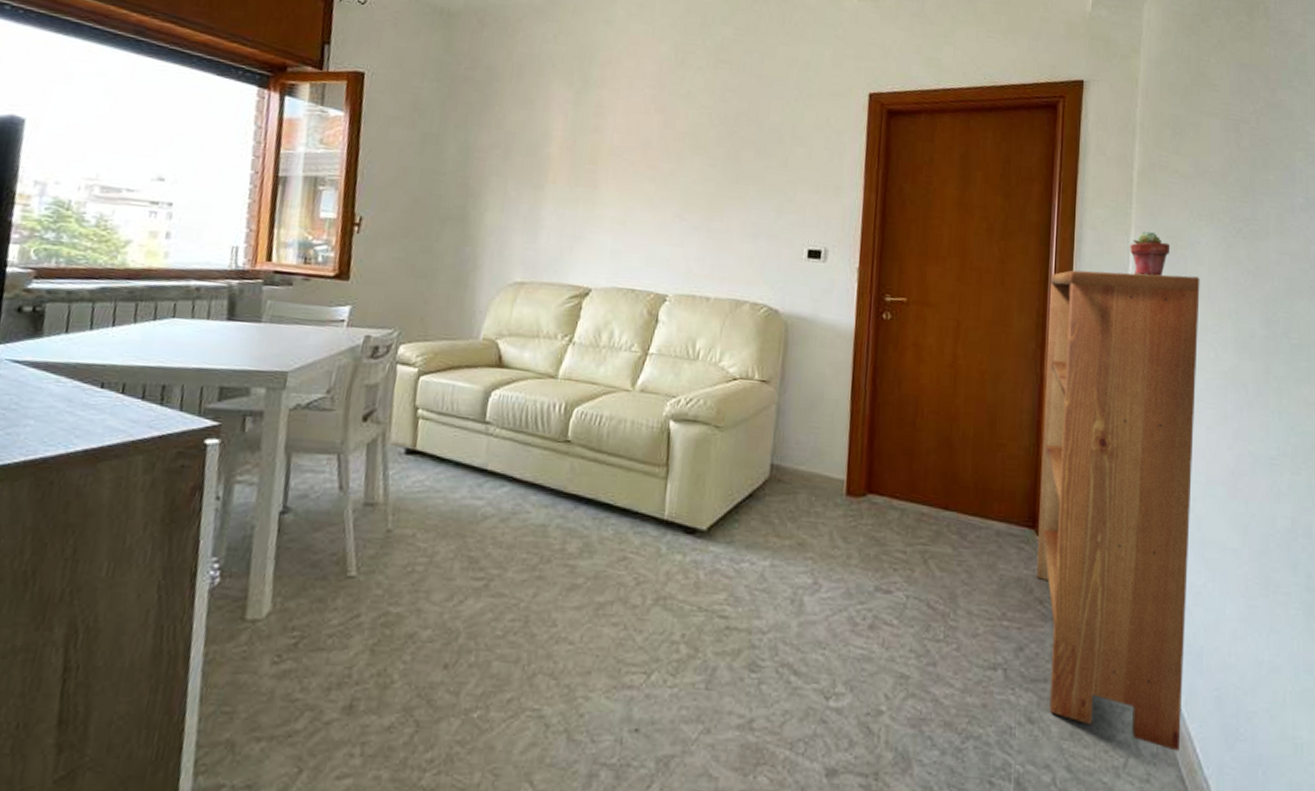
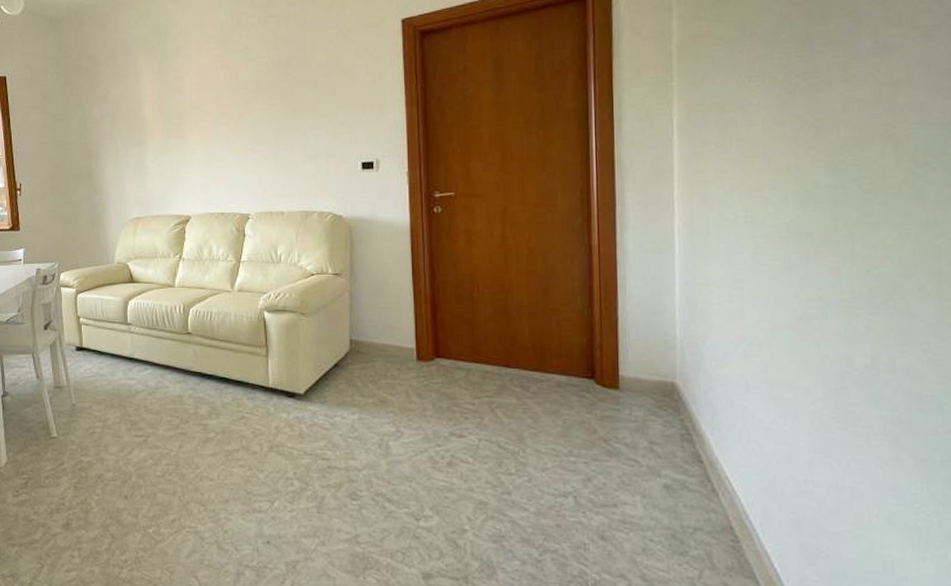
bookshelf: present [1036,270,1200,752] -> none [593,137,757,566]
potted succulent: present [1130,231,1171,277] -> none [673,100,718,144]

